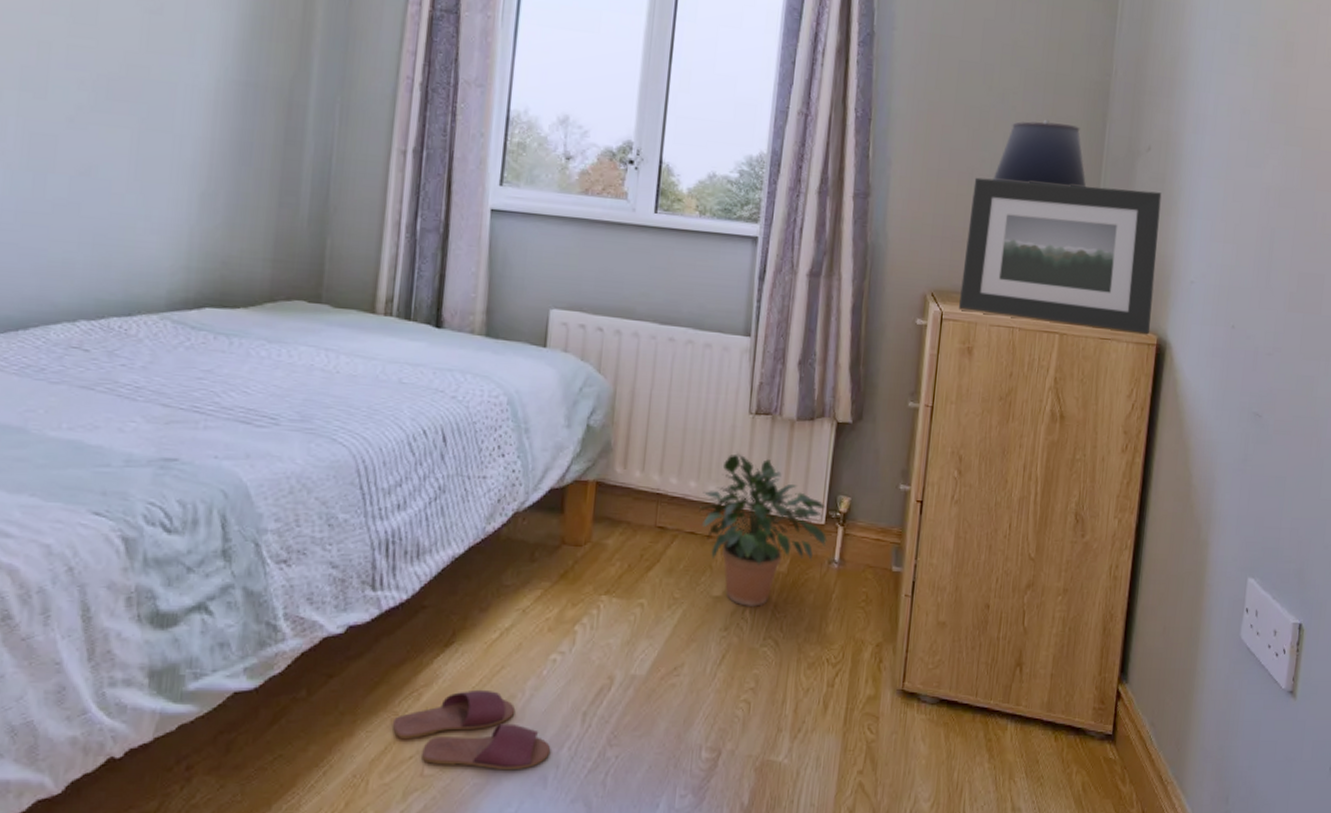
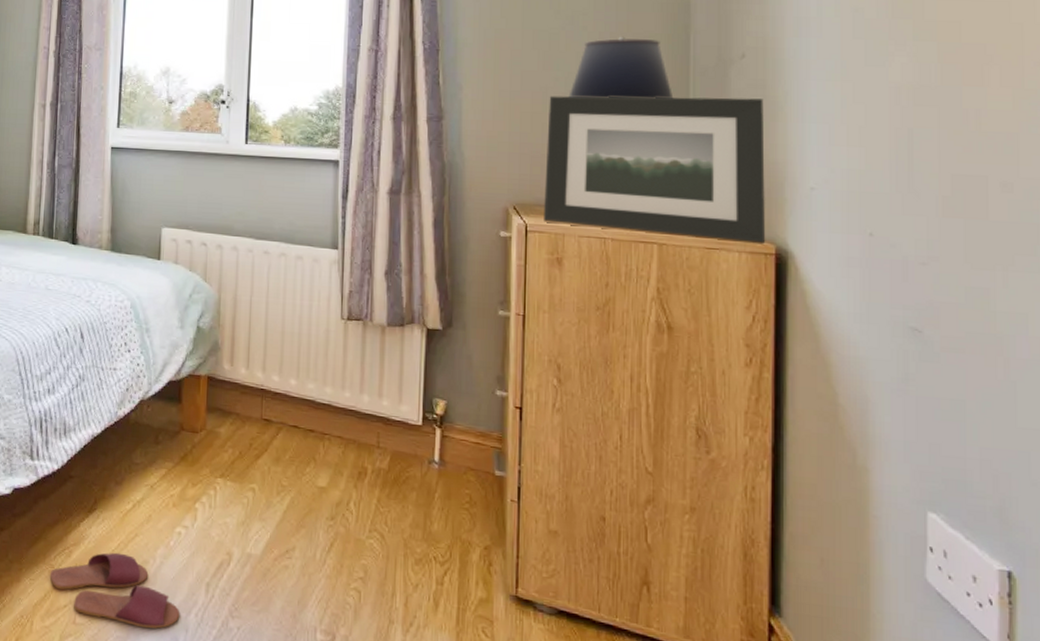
potted plant: present [698,452,827,608] -> none [299,354,426,501]

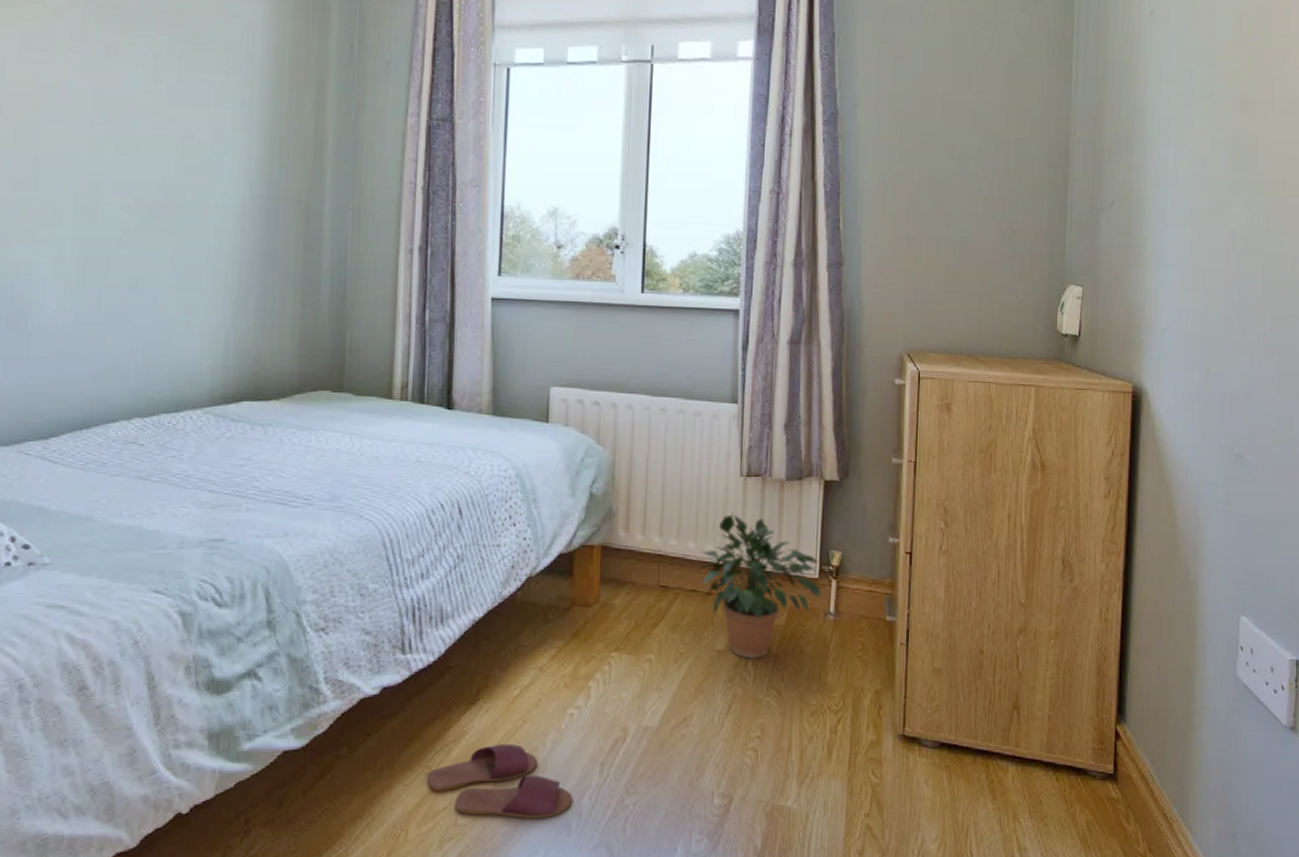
potted plant: none [299,354,426,501] -> present [698,513,822,660]
picture frame: present [544,96,766,245] -> none [935,241,1128,383]
table lamp: present [568,36,674,99] -> none [960,182,1053,245]

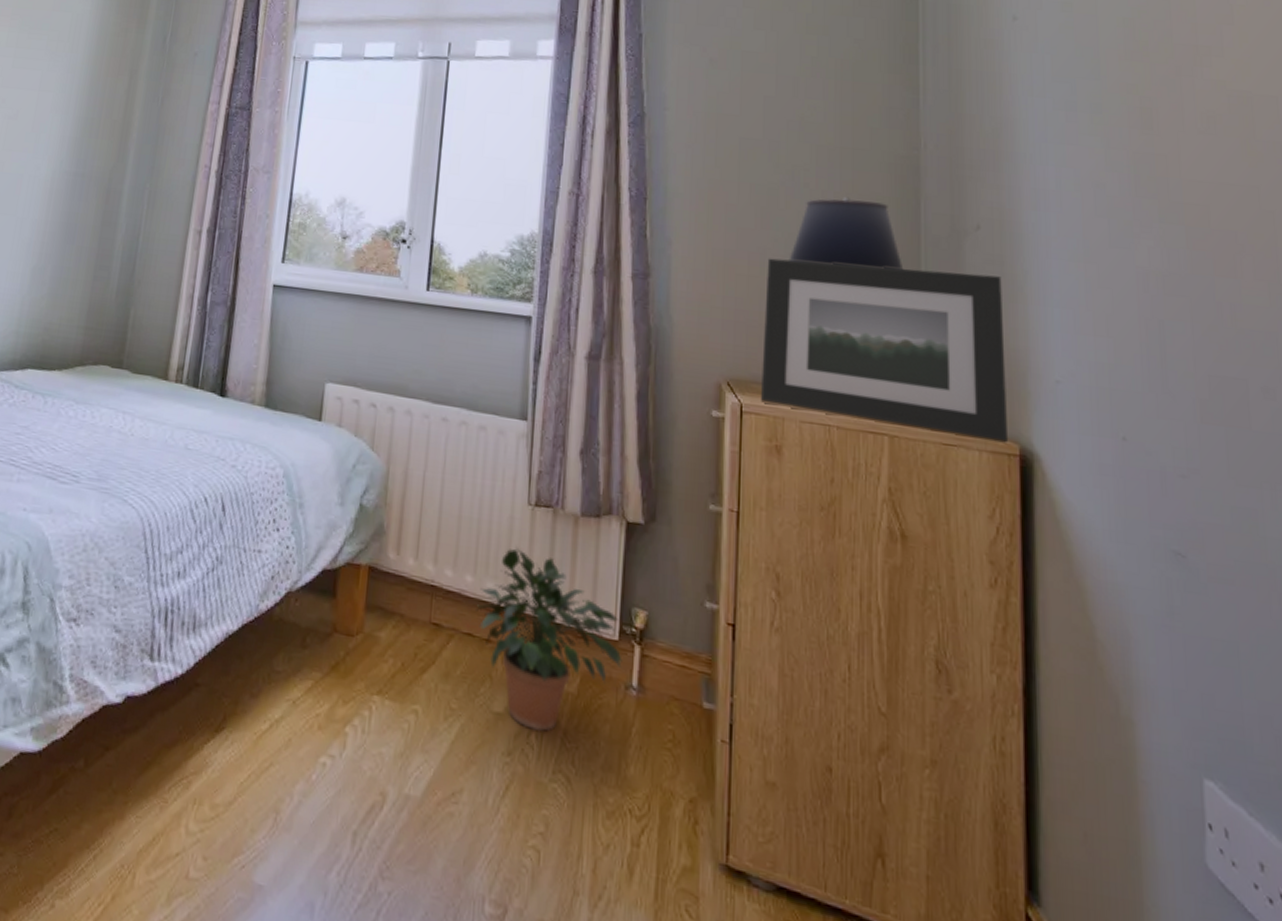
slippers: present [426,743,573,819] -> none [161,785,319,890]
picture frame: none [935,241,1128,383] -> present [761,258,1009,443]
table lamp: none [960,182,1053,245] -> present [789,196,904,271]

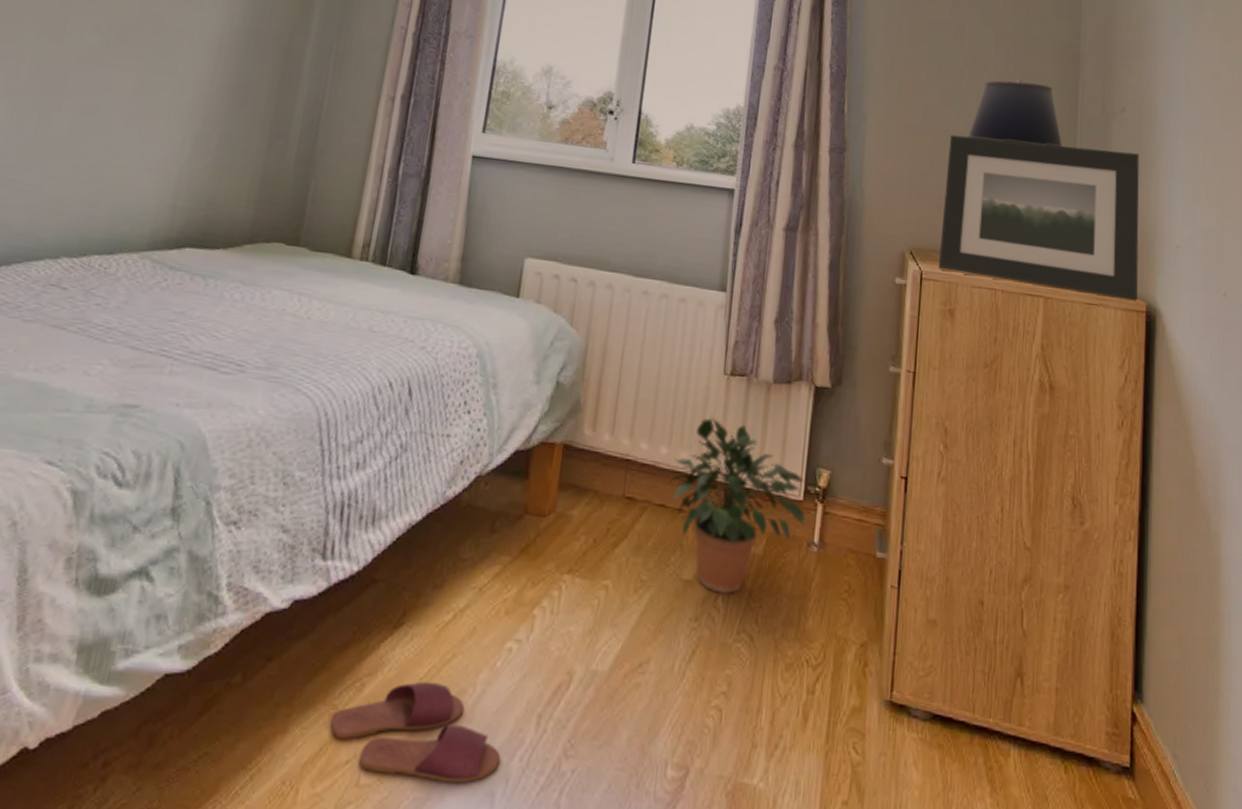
slippers: none [161,785,319,890] -> present [329,681,501,783]

